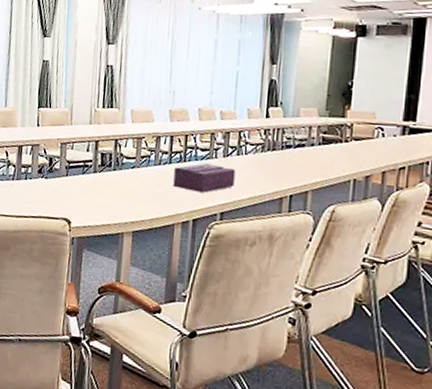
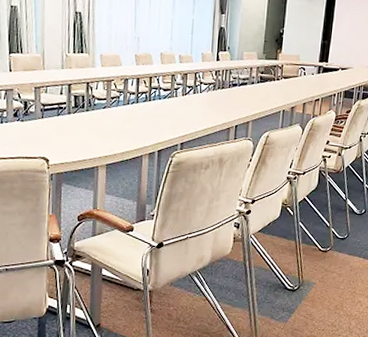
tissue box: present [173,163,236,193] -> none [140,101,193,127]

